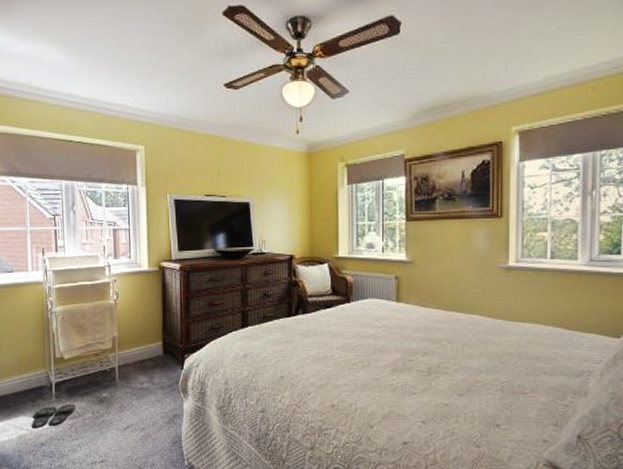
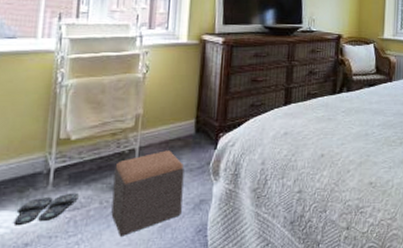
footstool: none [101,369,159,443] -> present [111,150,184,236]

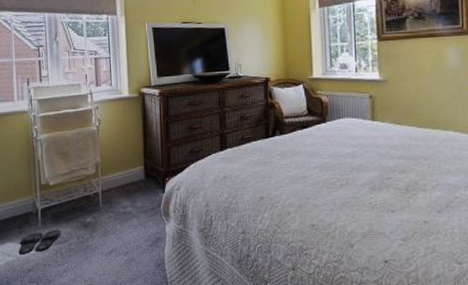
footstool: present [111,150,184,236] -> none [85,194,142,267]

